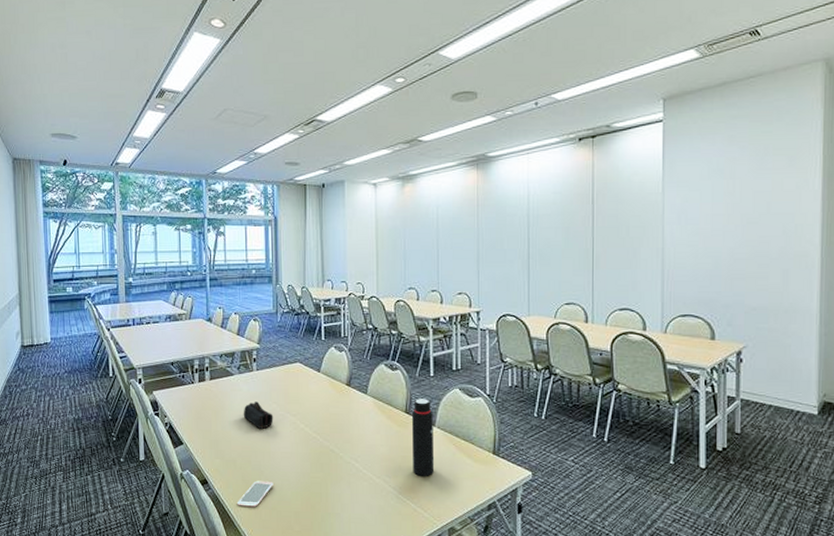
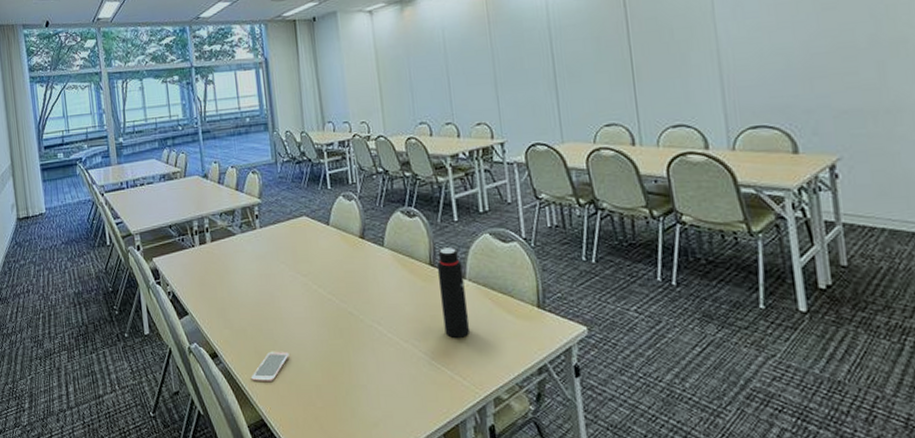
pencil case: present [243,401,274,429] -> none [249,262,283,293]

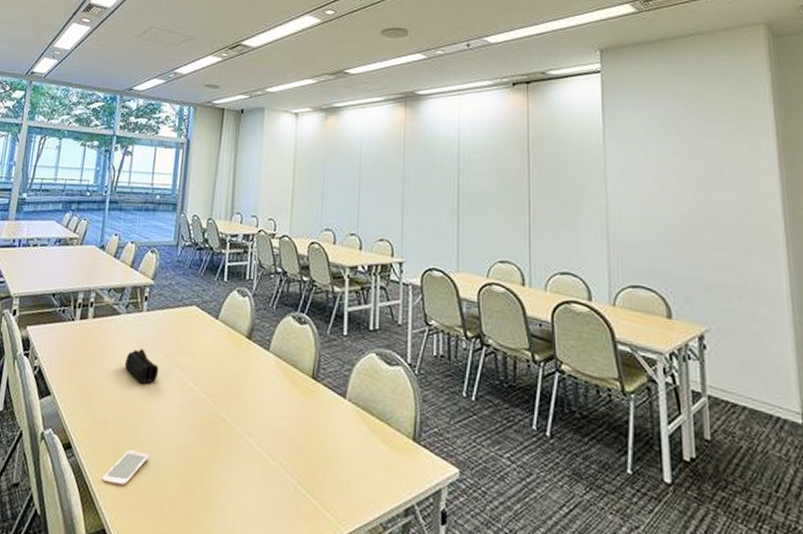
pencil case: none [249,262,283,293] -> present [124,349,159,384]
water bottle: present [436,247,470,338] -> none [316,361,344,463]

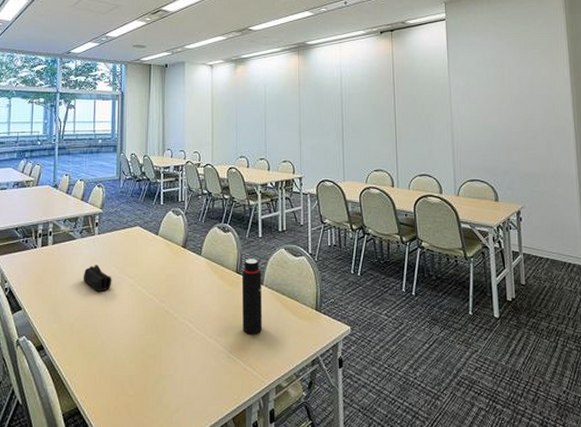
smartphone: present [101,449,149,487] -> none [71,344,109,373]
water bottle: none [316,361,344,463] -> present [241,259,263,334]

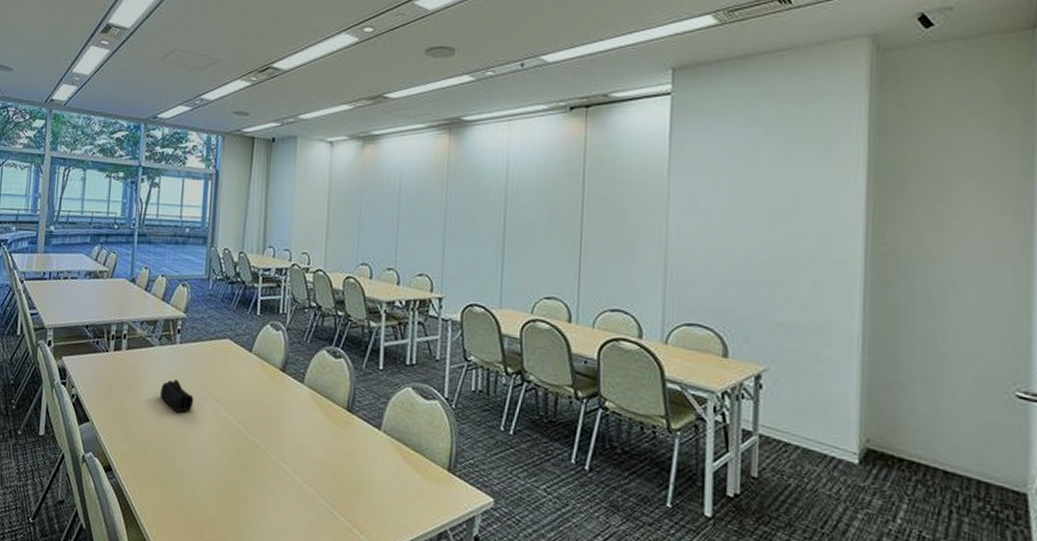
water bottle: present [241,259,263,334] -> none [350,394,380,490]

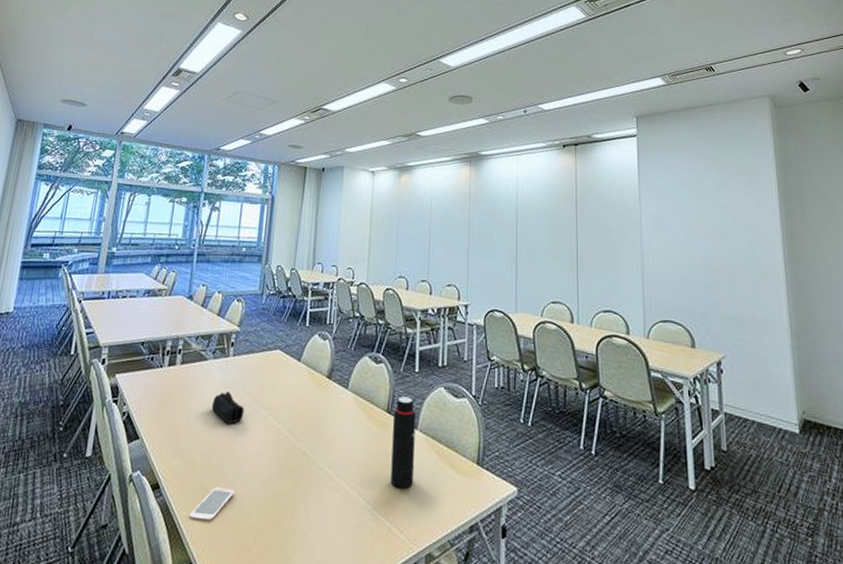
smartphone: none [142,473,187,506] -> present [189,486,235,522]
water bottle: none [350,394,380,490] -> present [390,396,416,489]

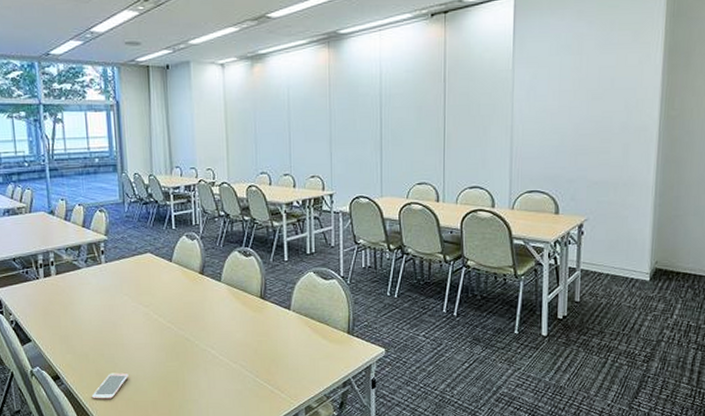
pencil case: present [211,391,245,424] -> none [93,294,126,322]
water bottle: present [390,396,416,489] -> none [266,283,291,359]

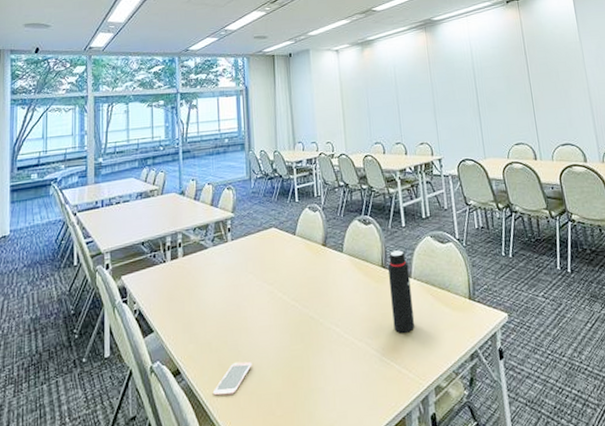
water bottle: none [266,283,291,359] -> present [387,250,415,333]

